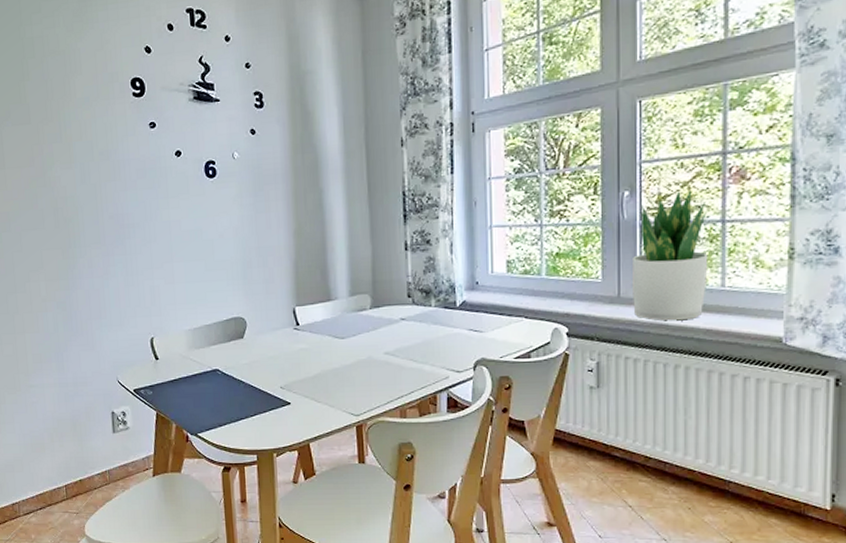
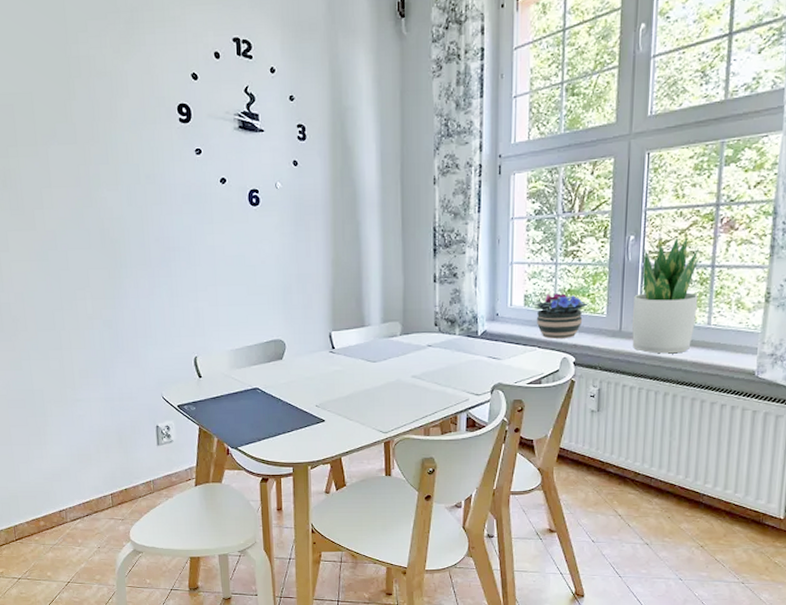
potted flower: none [515,257,581,308] -> present [531,293,589,339]

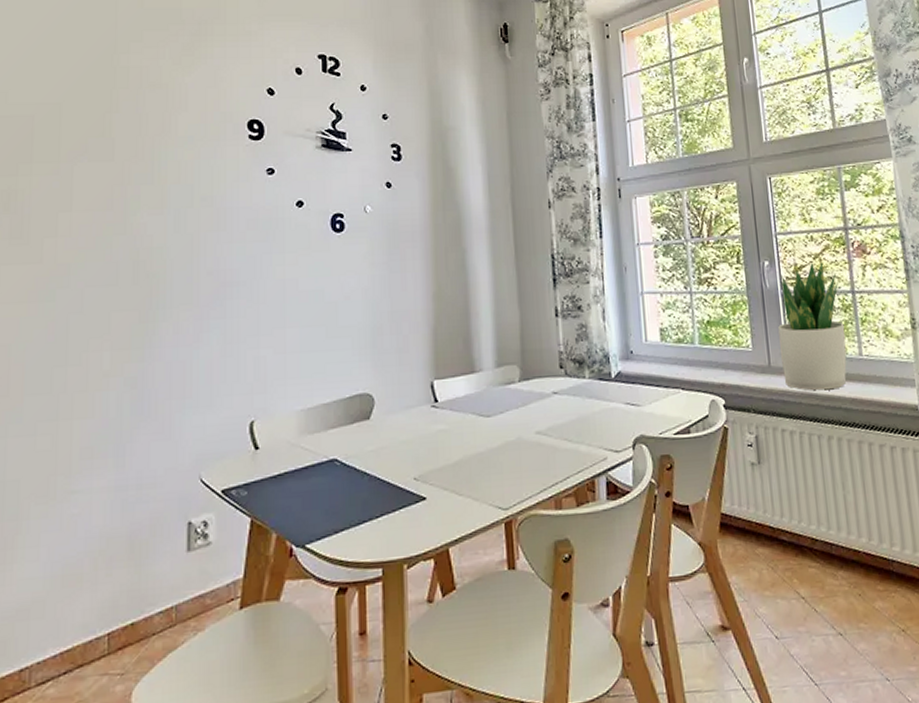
potted flower: present [531,293,589,339] -> none [668,325,731,378]

